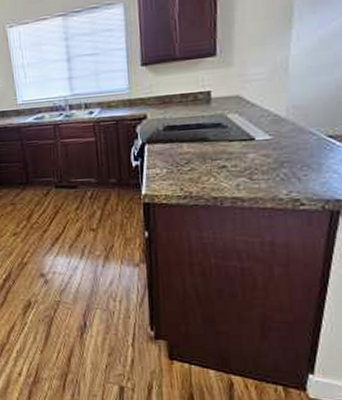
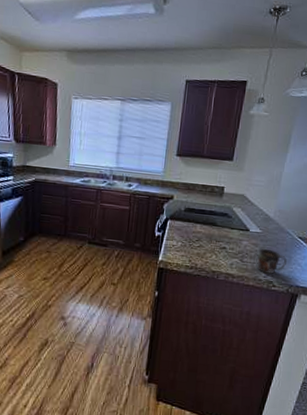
mug: none [272,158,316,190] -> present [257,248,287,274]

